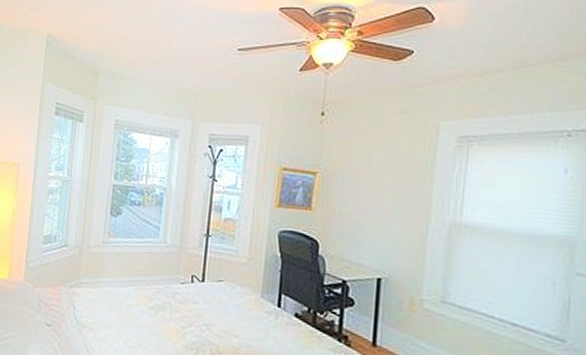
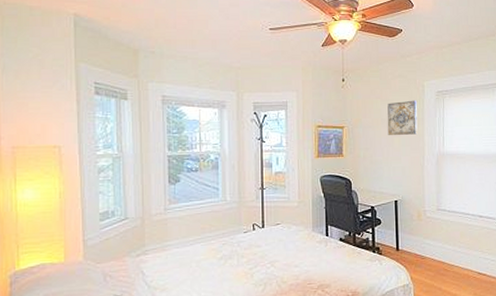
wall art: none [376,145,427,193] -> present [387,100,418,135]

